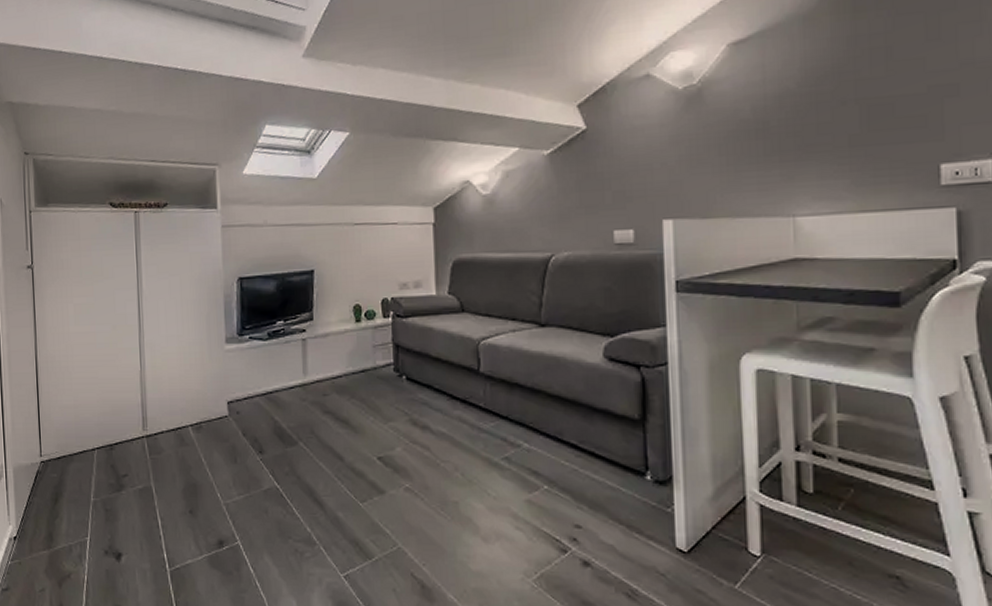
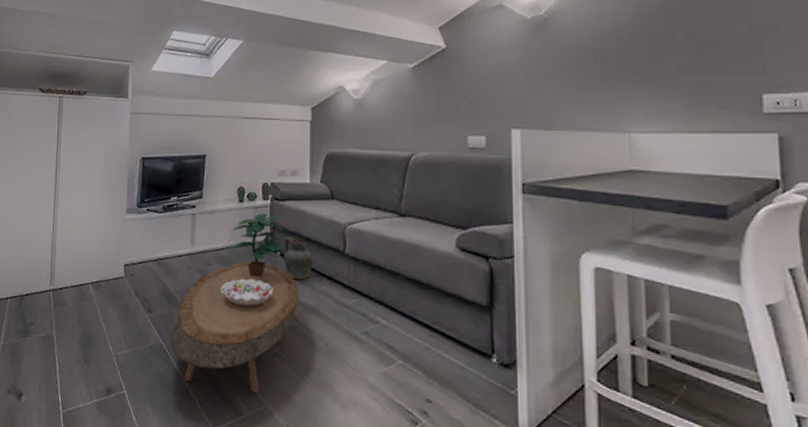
coffee table: none [287,389,429,532] -> present [171,262,298,392]
decorative bowl: none [339,408,401,438] -> present [220,278,273,306]
potted plant: none [350,333,421,406] -> present [232,213,294,278]
ceramic jug: none [409,357,445,406] -> present [283,237,314,280]

